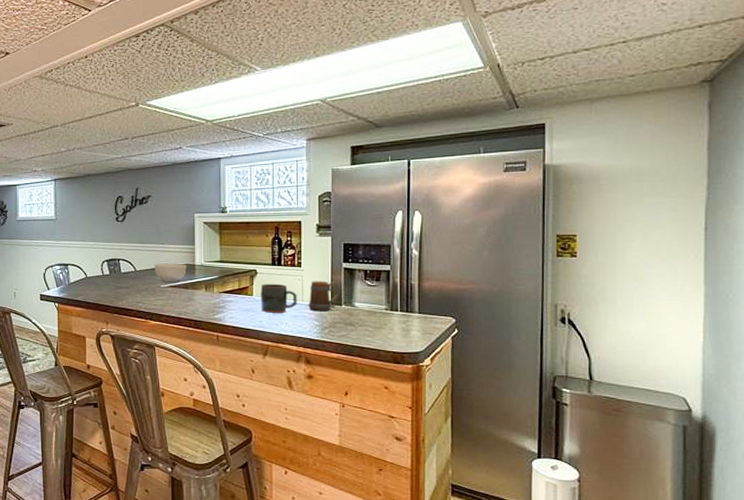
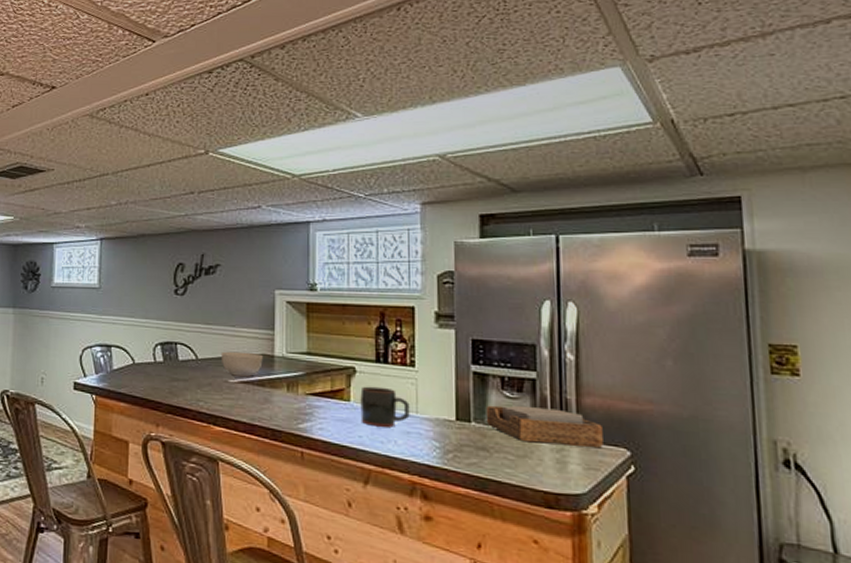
beer mug: present [308,281,340,312] -> none [425,386,469,429]
napkin holder: none [353,291,436,319] -> present [485,405,603,449]

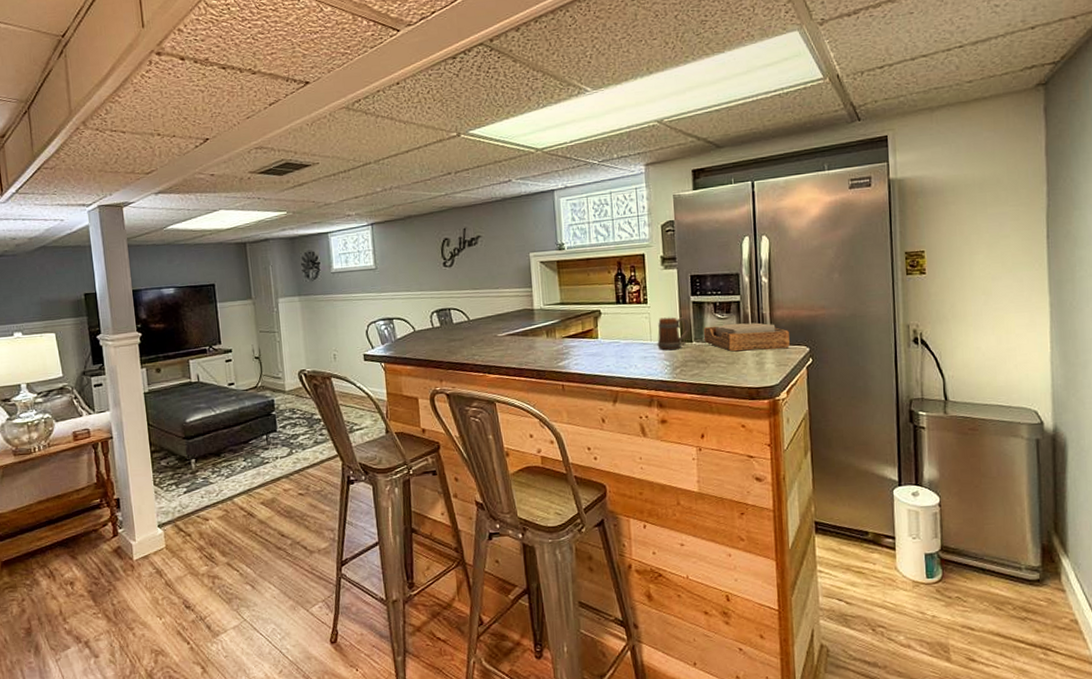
bowl: present [220,351,263,378] -> none [488,308,525,332]
mug: present [360,386,410,427] -> none [606,323,646,356]
beer mug: none [425,386,469,429] -> present [657,317,690,351]

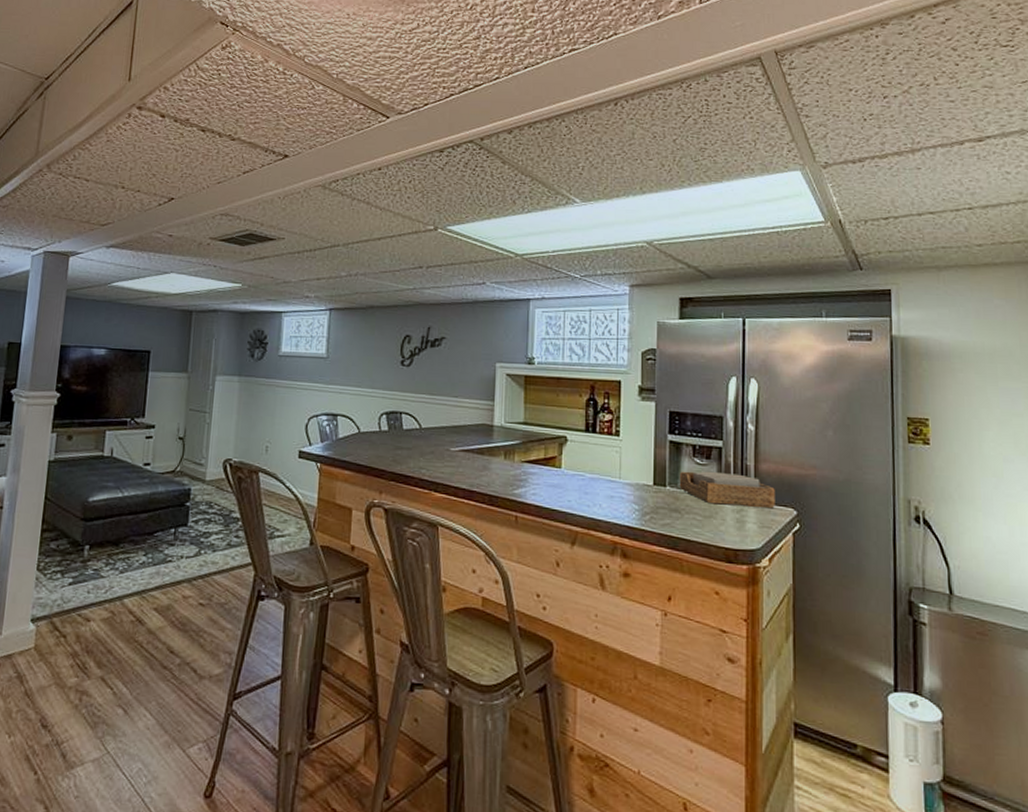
beer mug: present [657,317,690,351] -> none [626,454,665,493]

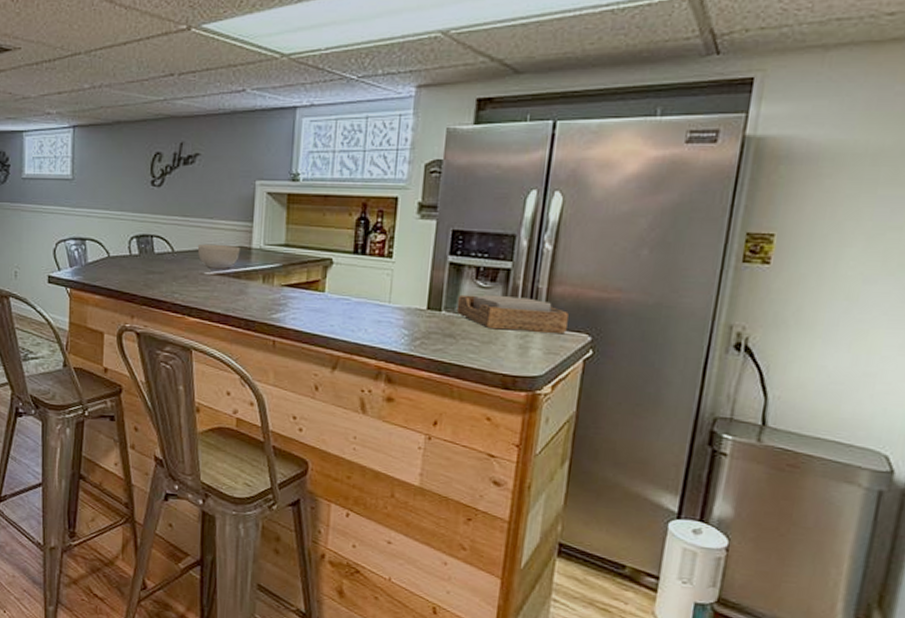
bowl: none [443,420,483,447] -> present [197,243,240,270]

